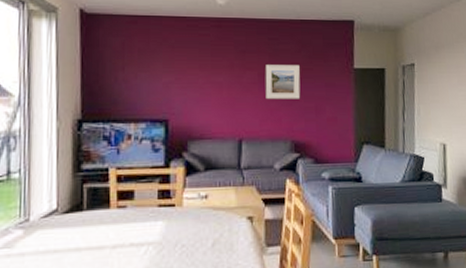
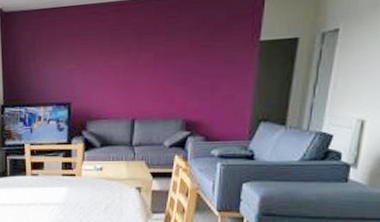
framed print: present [265,65,301,100] -> none [160,42,198,80]

